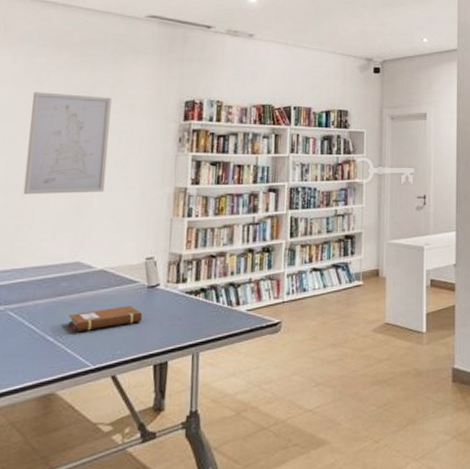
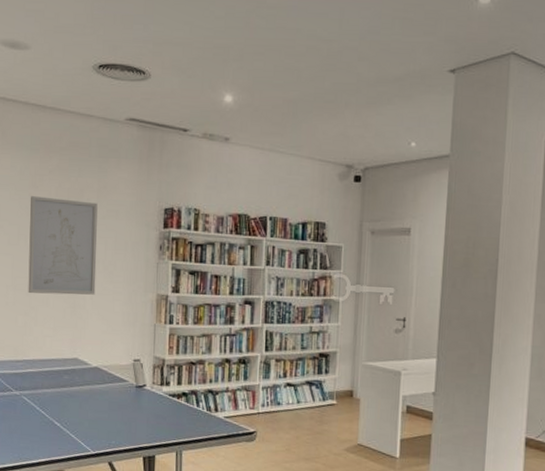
notebook: present [68,305,143,331] -> none [71,401,132,421]

